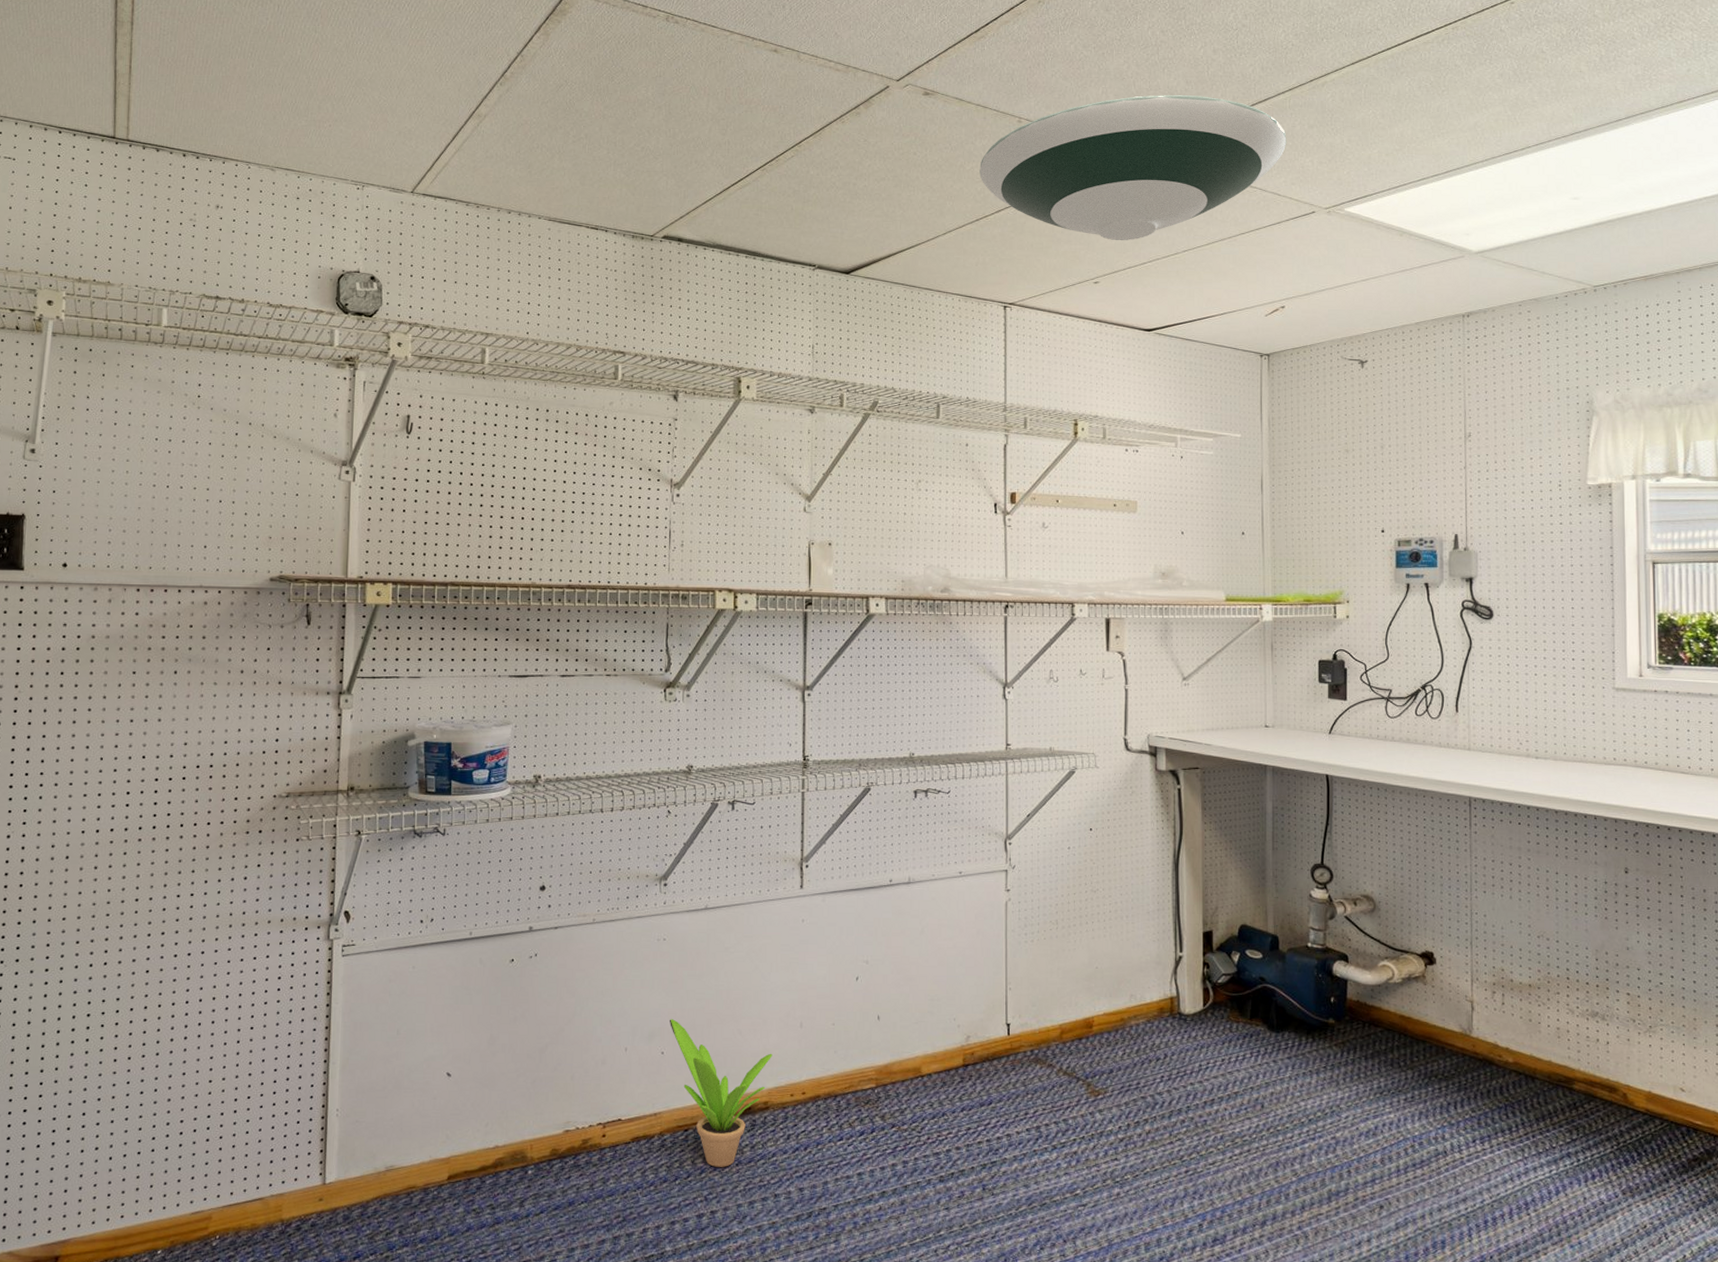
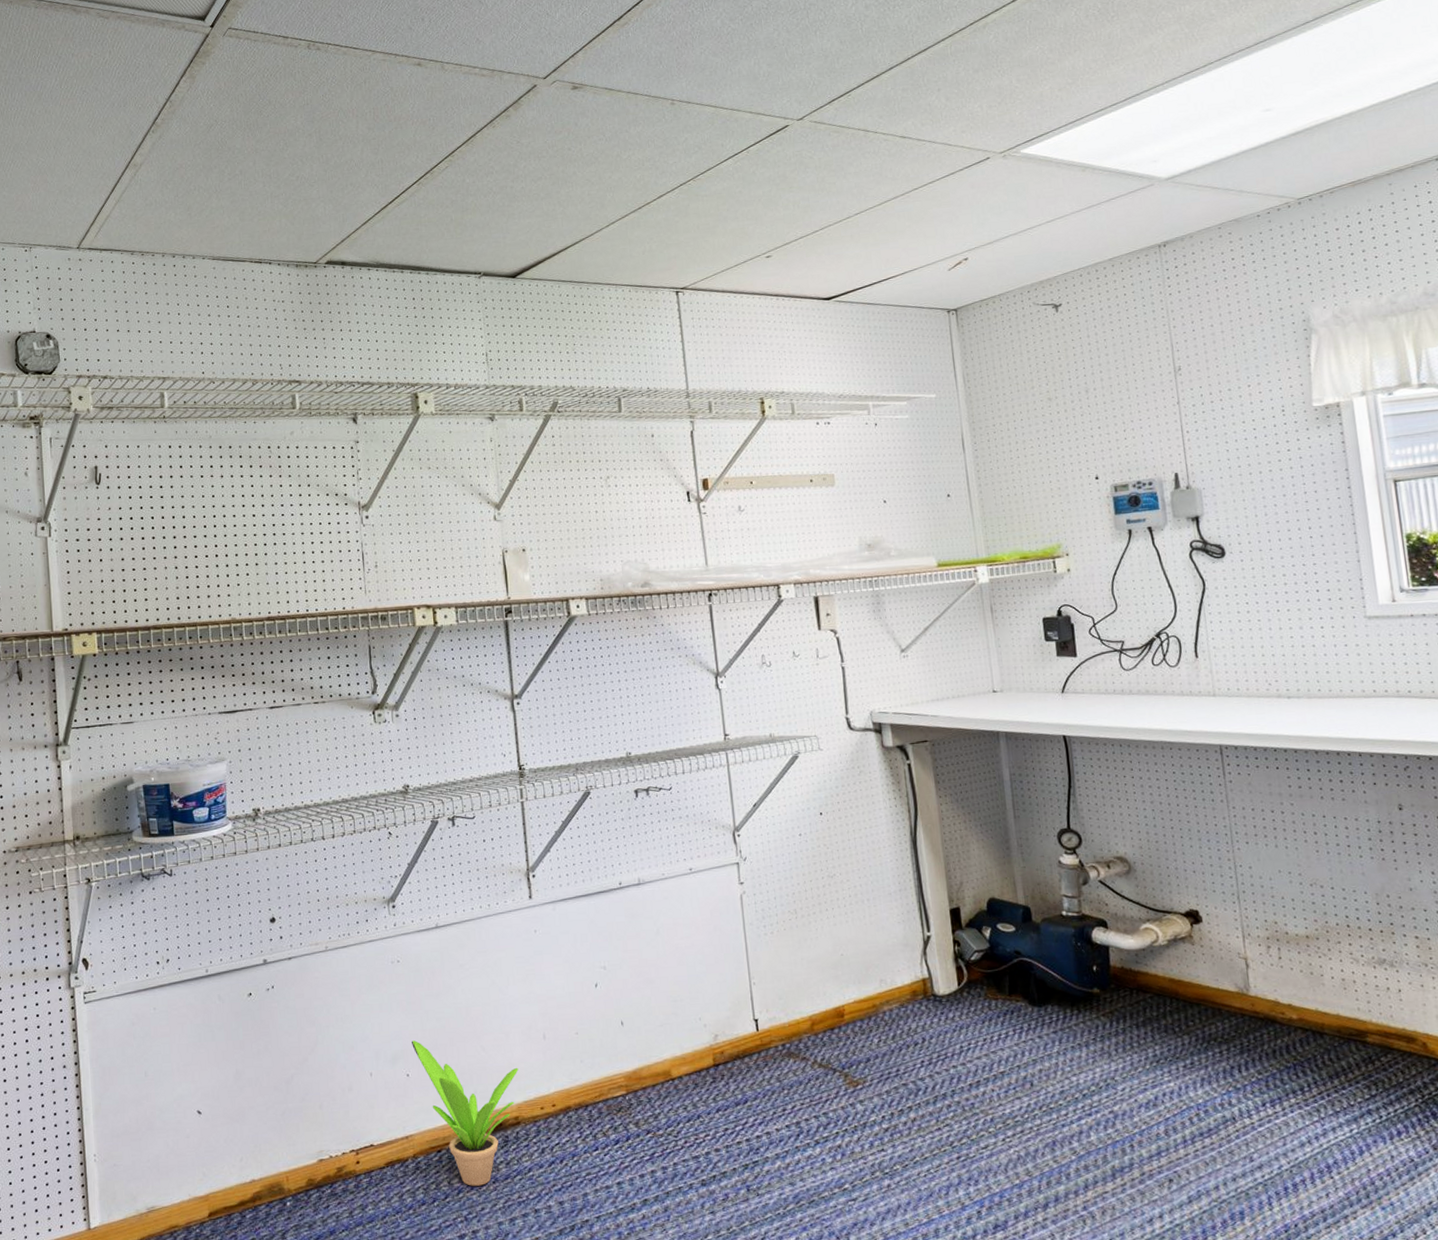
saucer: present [979,95,1287,241] -> none [636,54,952,212]

